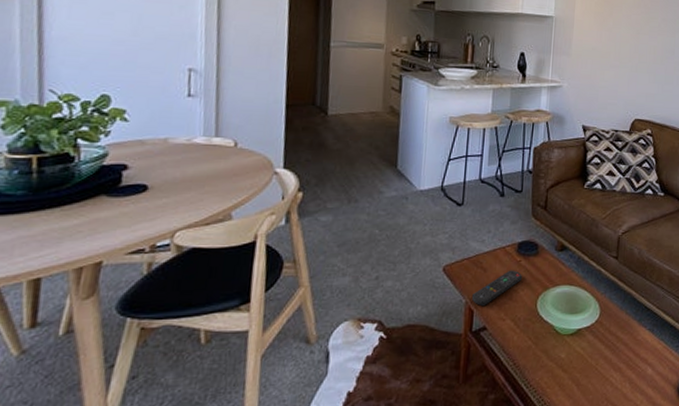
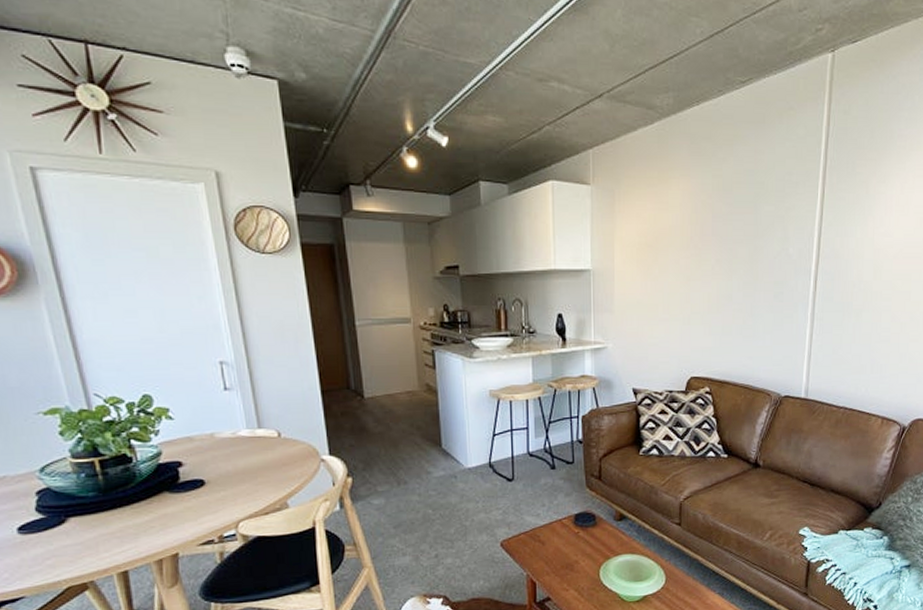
remote control: present [471,270,522,306] -> none [532,541,582,578]

